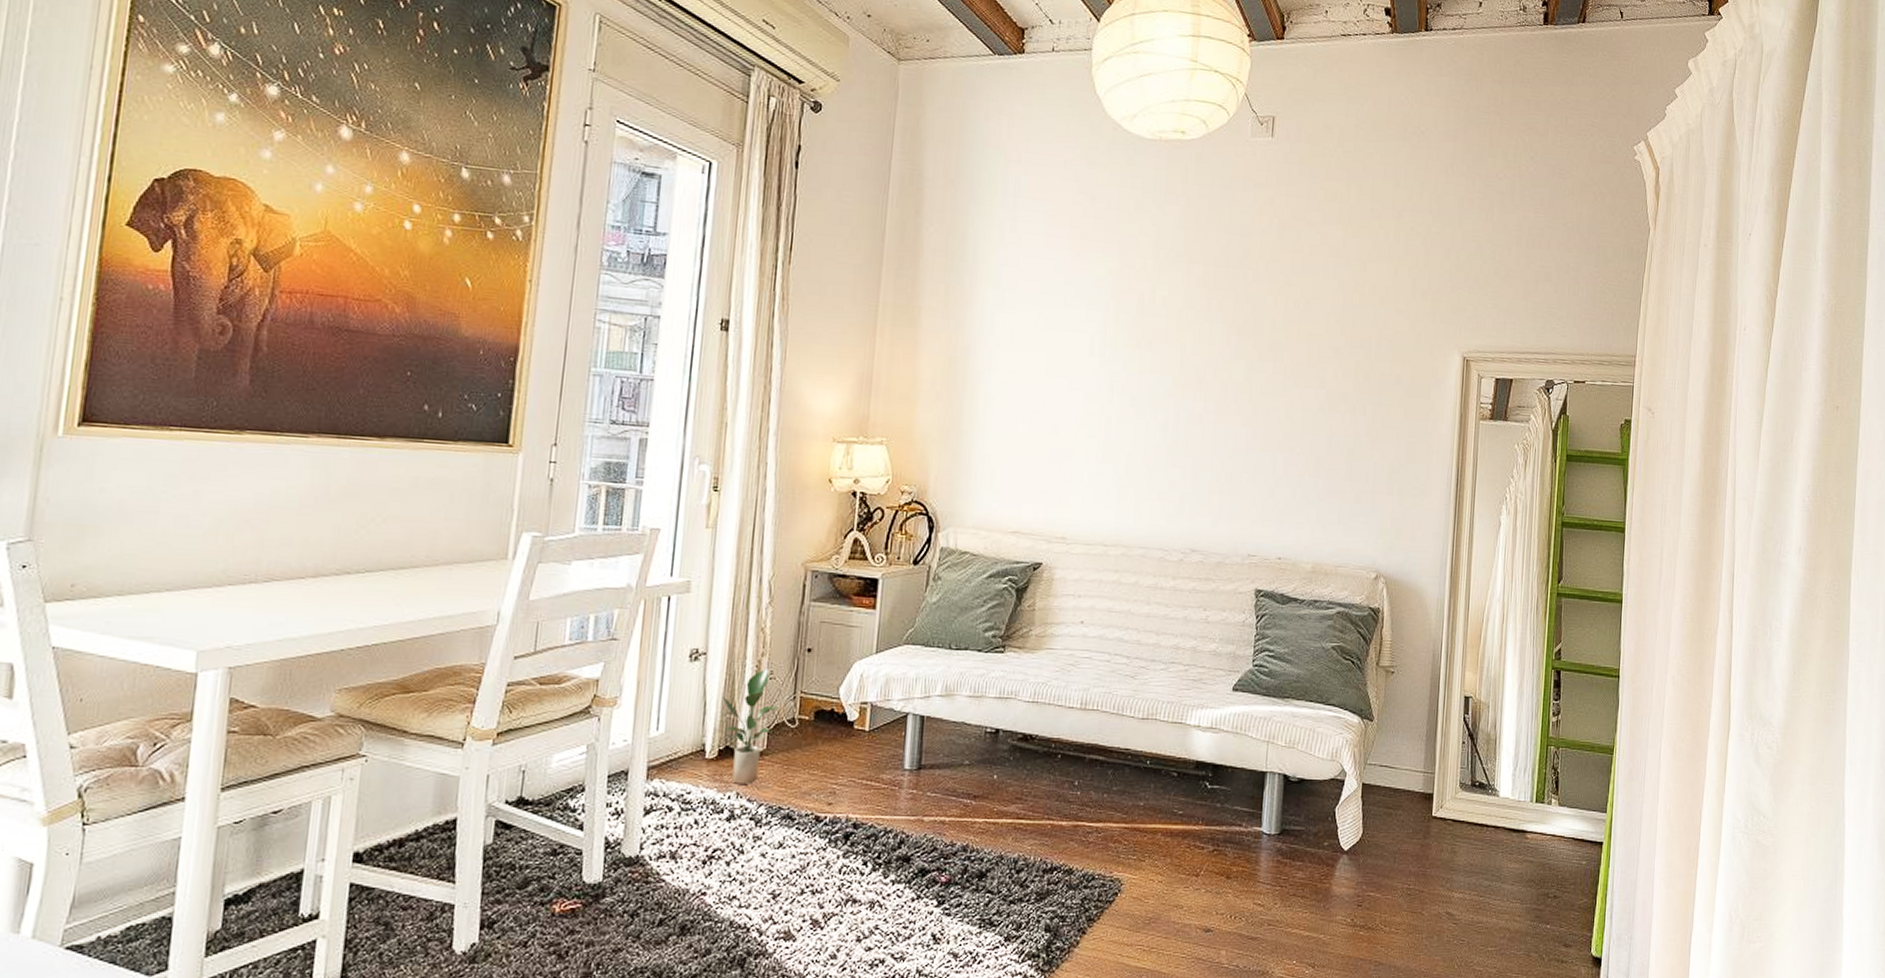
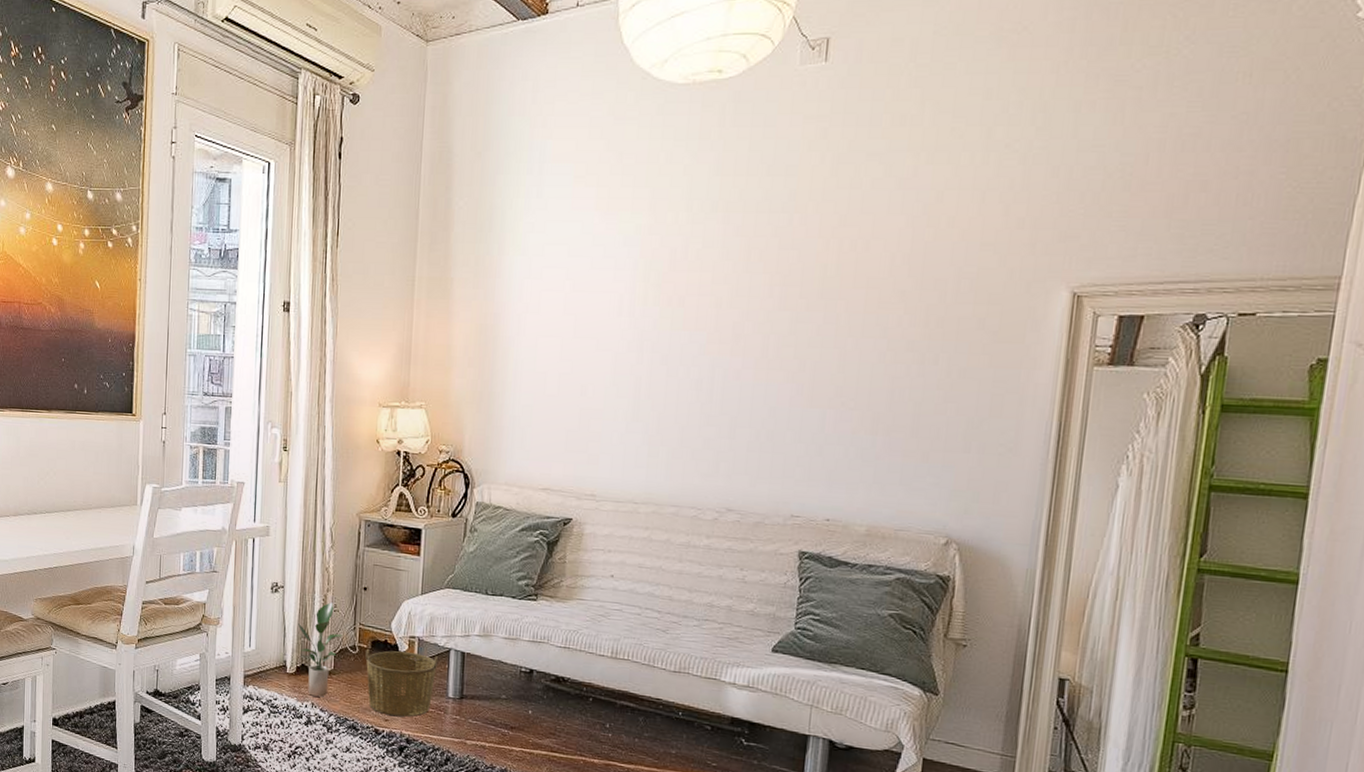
basket: none [806,721,894,799] -> present [365,649,439,717]

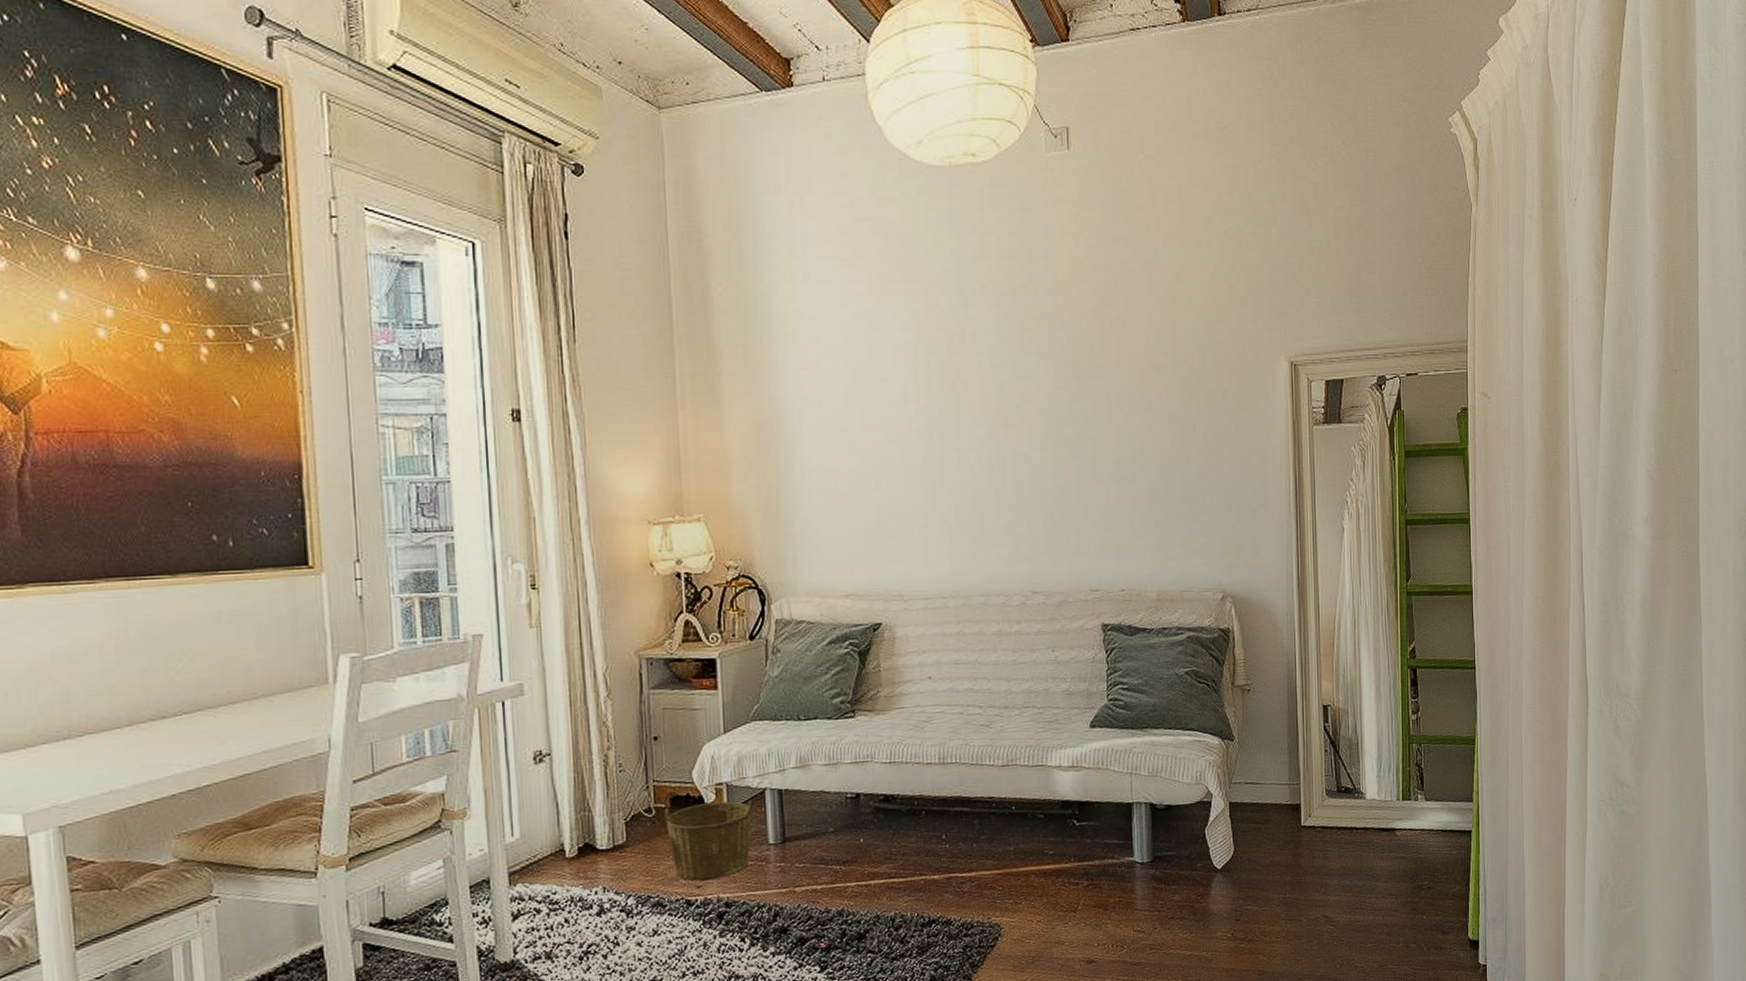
potted plant: present [297,602,343,697] -> none [573,762,634,879]

